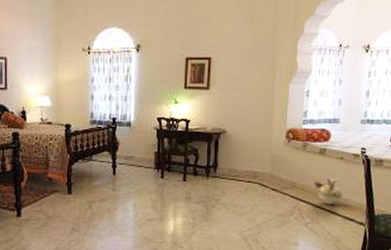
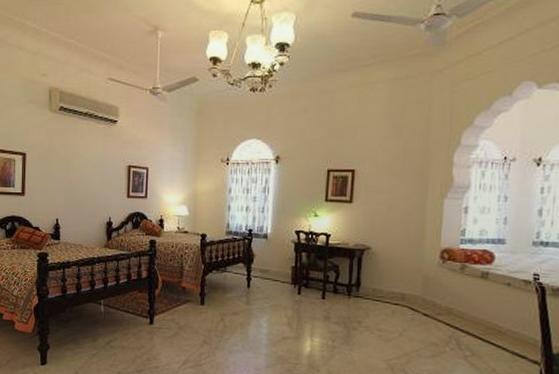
ceramic jug: present [314,177,343,205] -> none [474,305,511,337]

